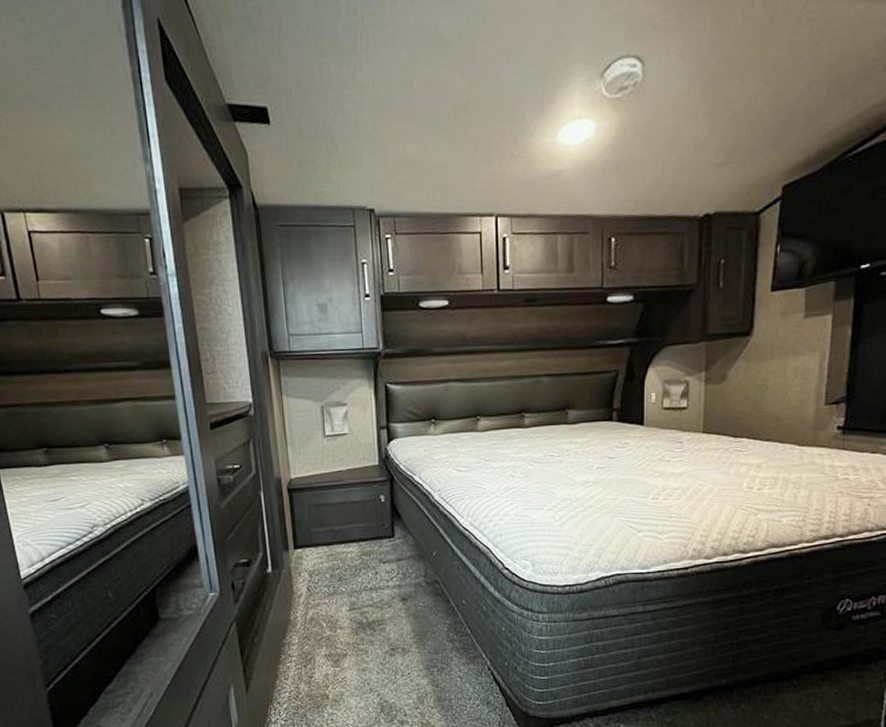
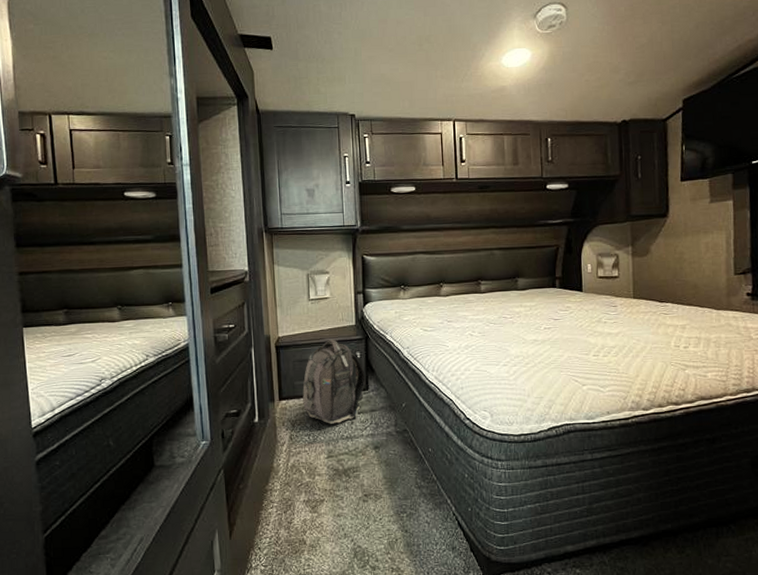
backpack: none [320,480,391,574] -> present [302,338,365,424]

